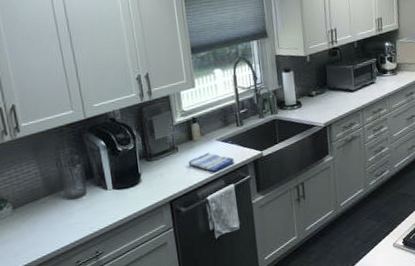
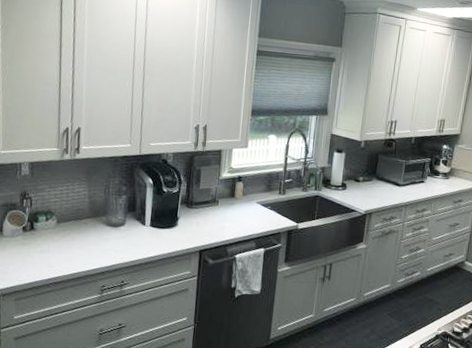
dish towel: present [188,152,234,172] -> none [225,212,269,233]

